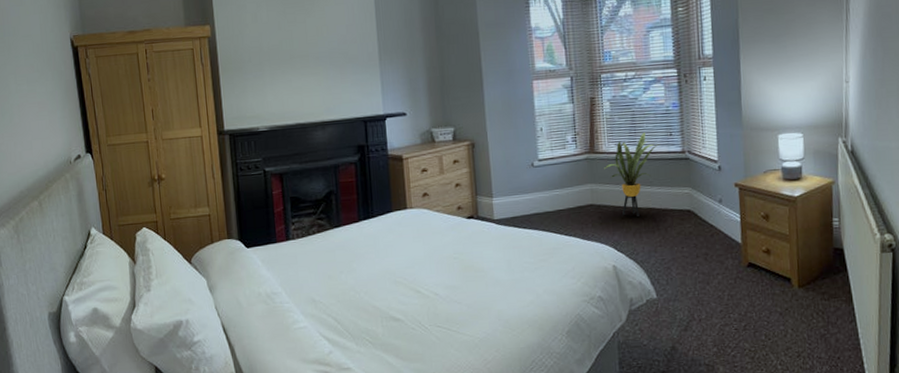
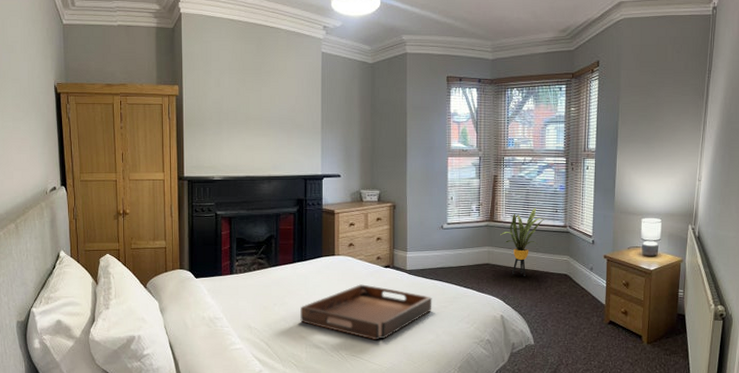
serving tray: none [371,240,529,307] -> present [300,284,432,341]

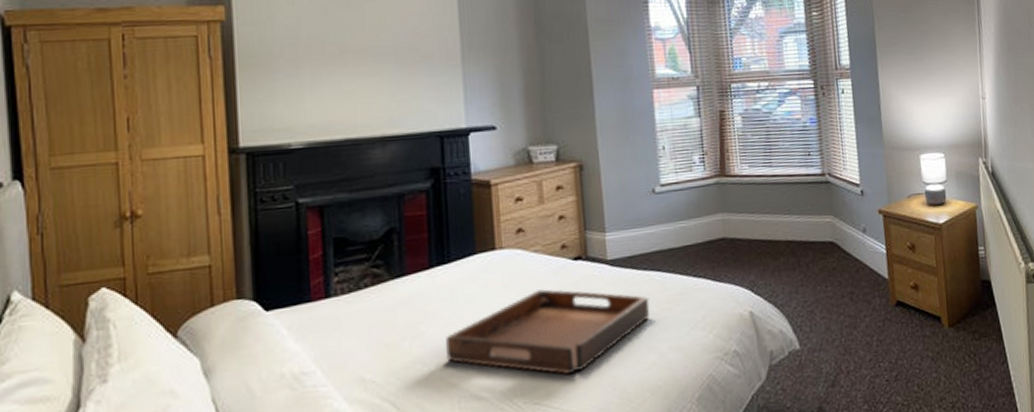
house plant: present [500,208,547,276] -> none [737,152,798,251]

